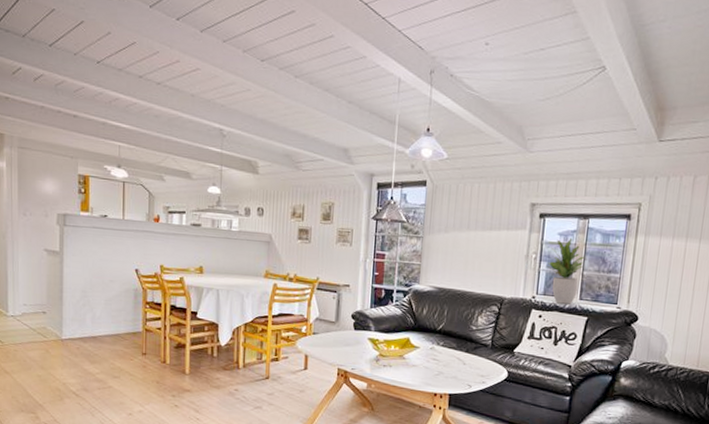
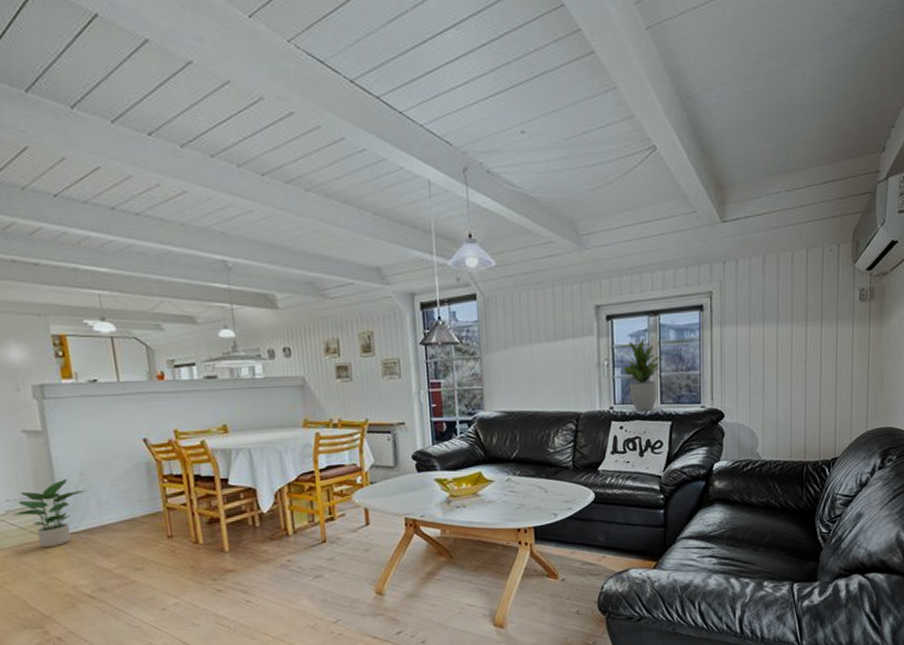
potted plant: none [26,293,84,349] -> present [12,478,85,548]

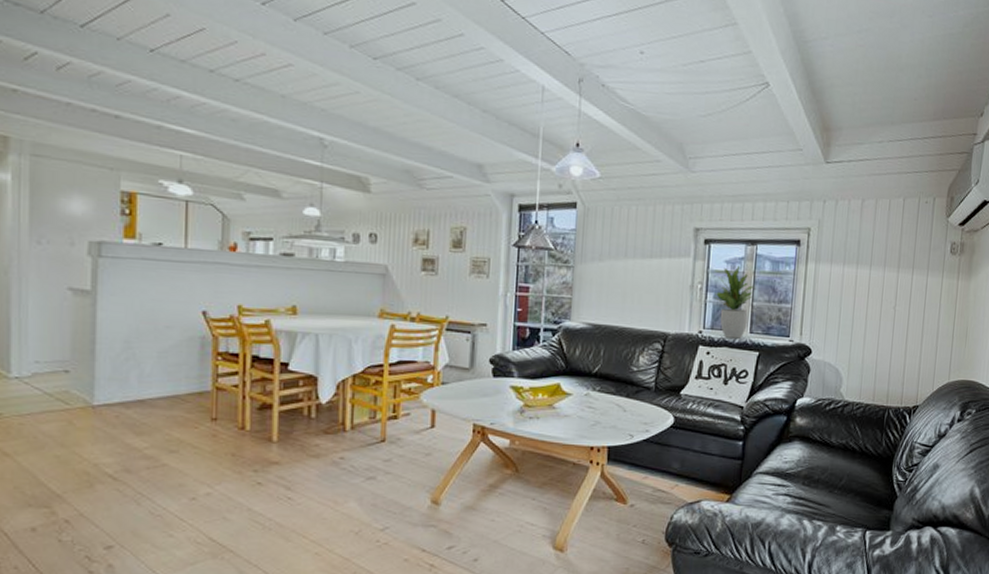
potted plant: present [12,478,85,548] -> none [39,344,127,419]

